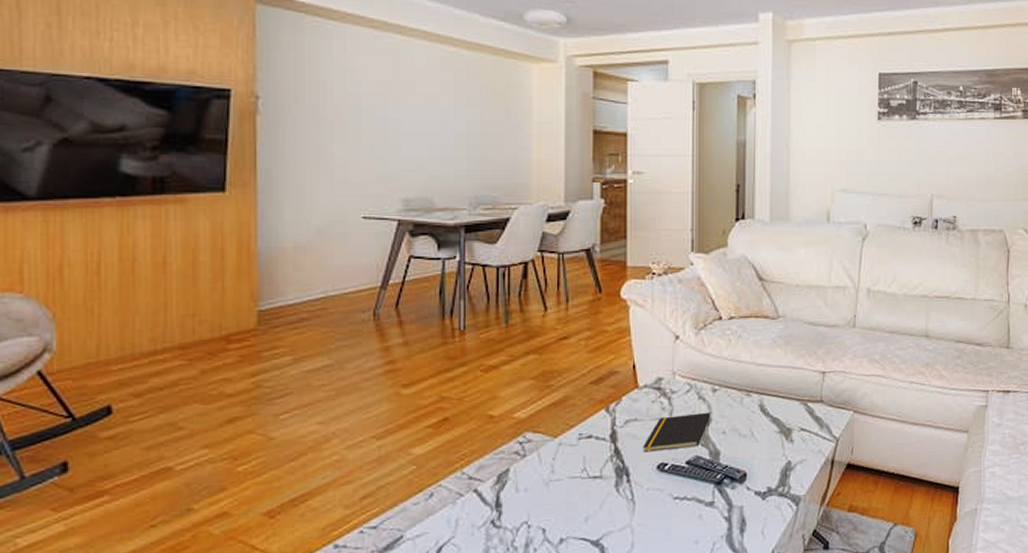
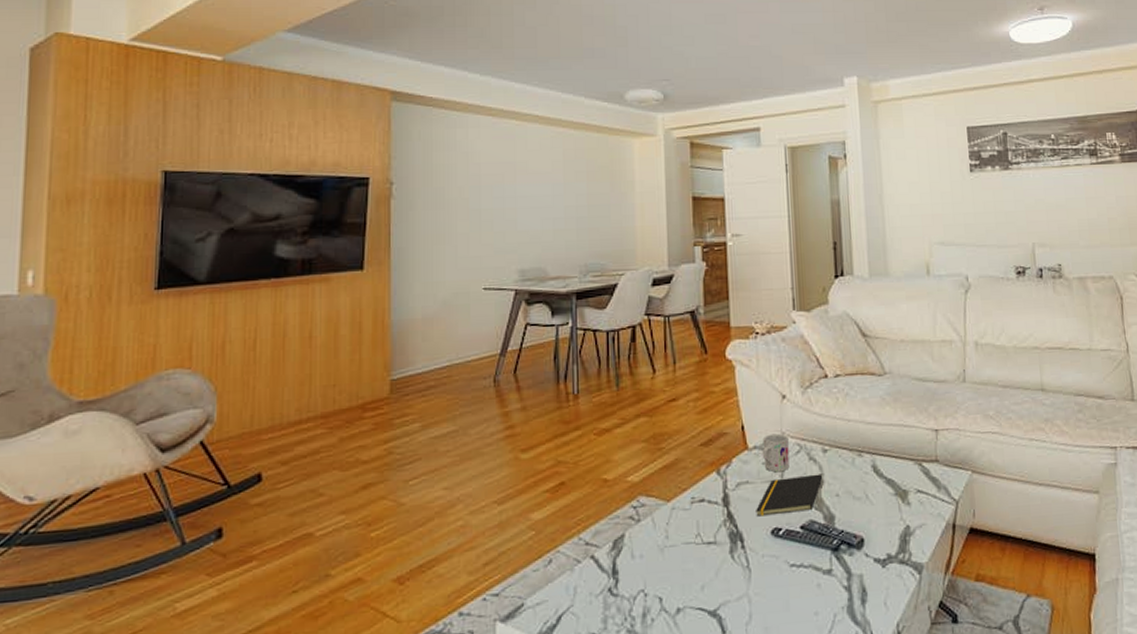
mug: none [653,373,680,411] -> present [762,433,790,473]

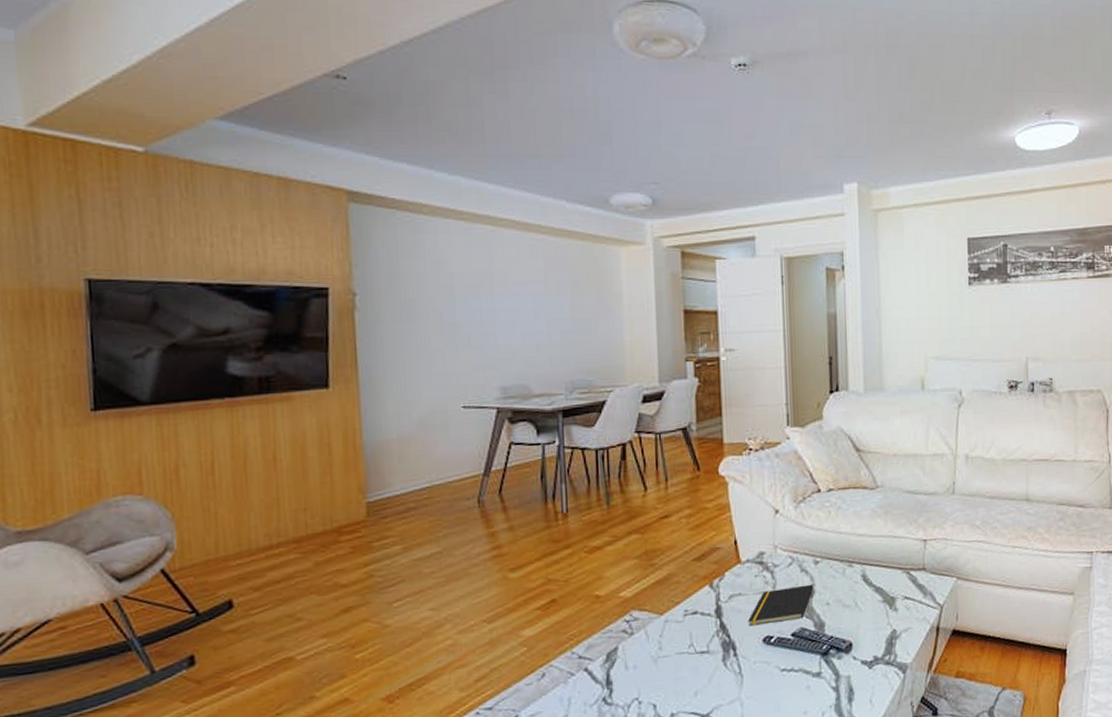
mug: present [762,433,790,473] -> none [755,547,782,584]

